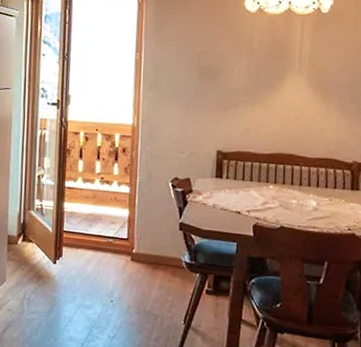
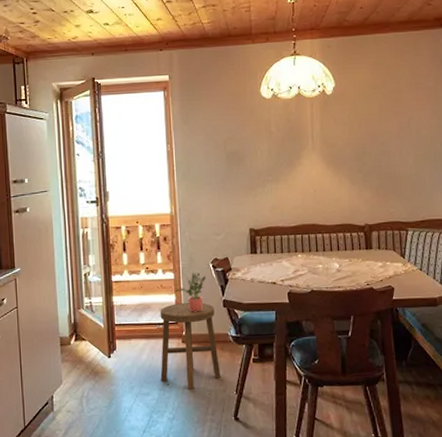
stool: none [105,219,170,310] -> present [160,303,221,389]
potted plant: none [128,190,163,231] -> present [174,273,206,312]

